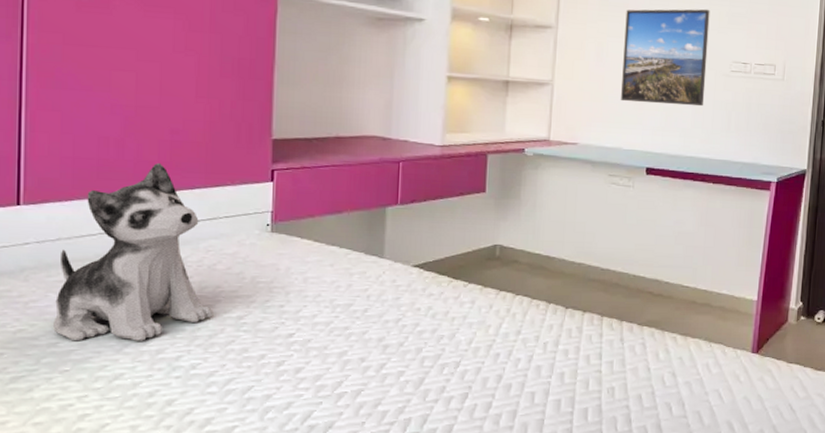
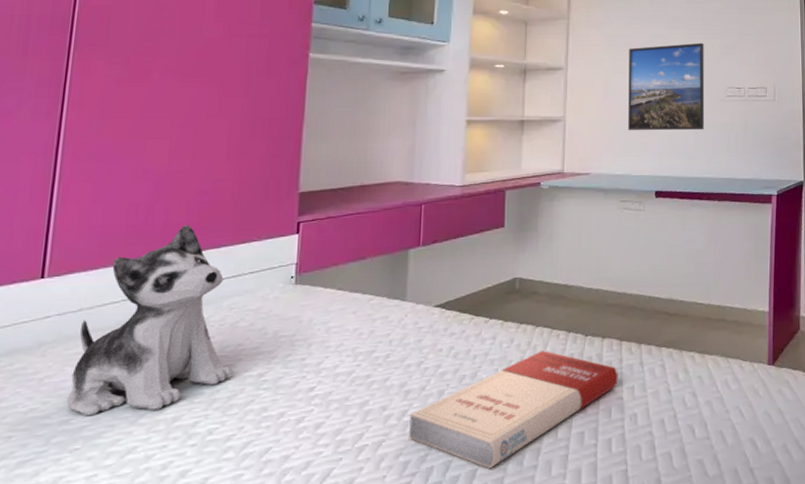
book: none [386,319,598,426] -> present [408,350,618,469]

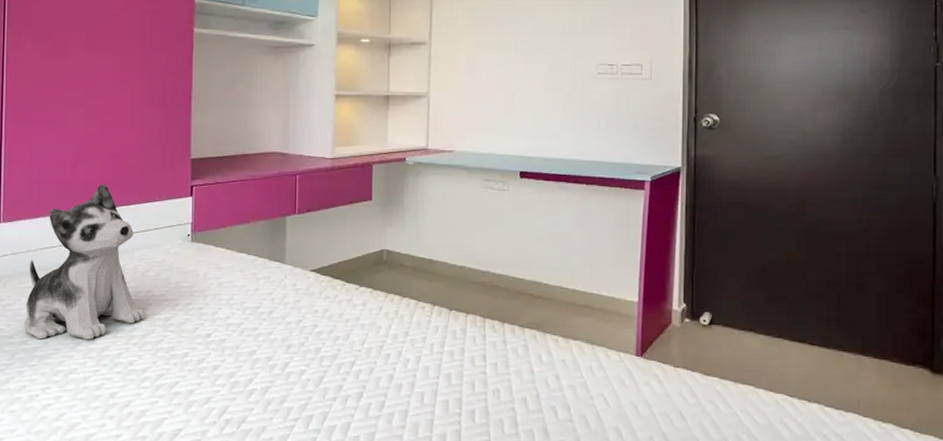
book: present [408,350,618,469] -> none [290,321,482,424]
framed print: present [628,42,705,131] -> none [493,15,574,110]

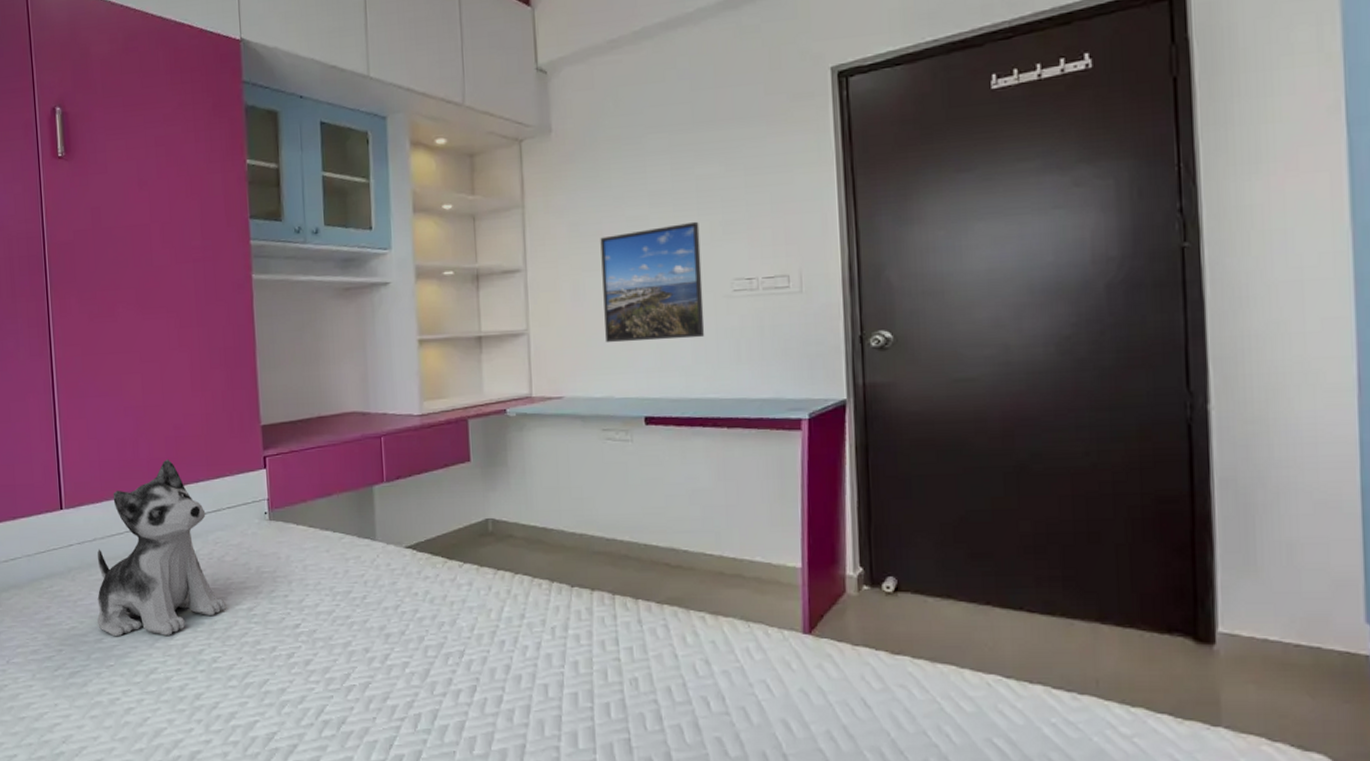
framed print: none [493,15,574,110] -> present [600,221,705,343]

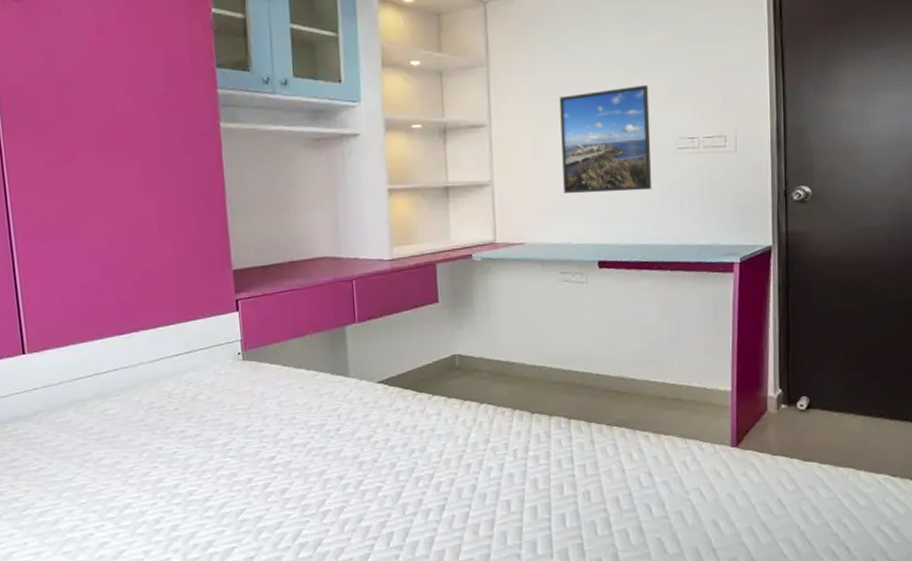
plush toy: present [97,459,226,637] -> none [65,303,201,476]

